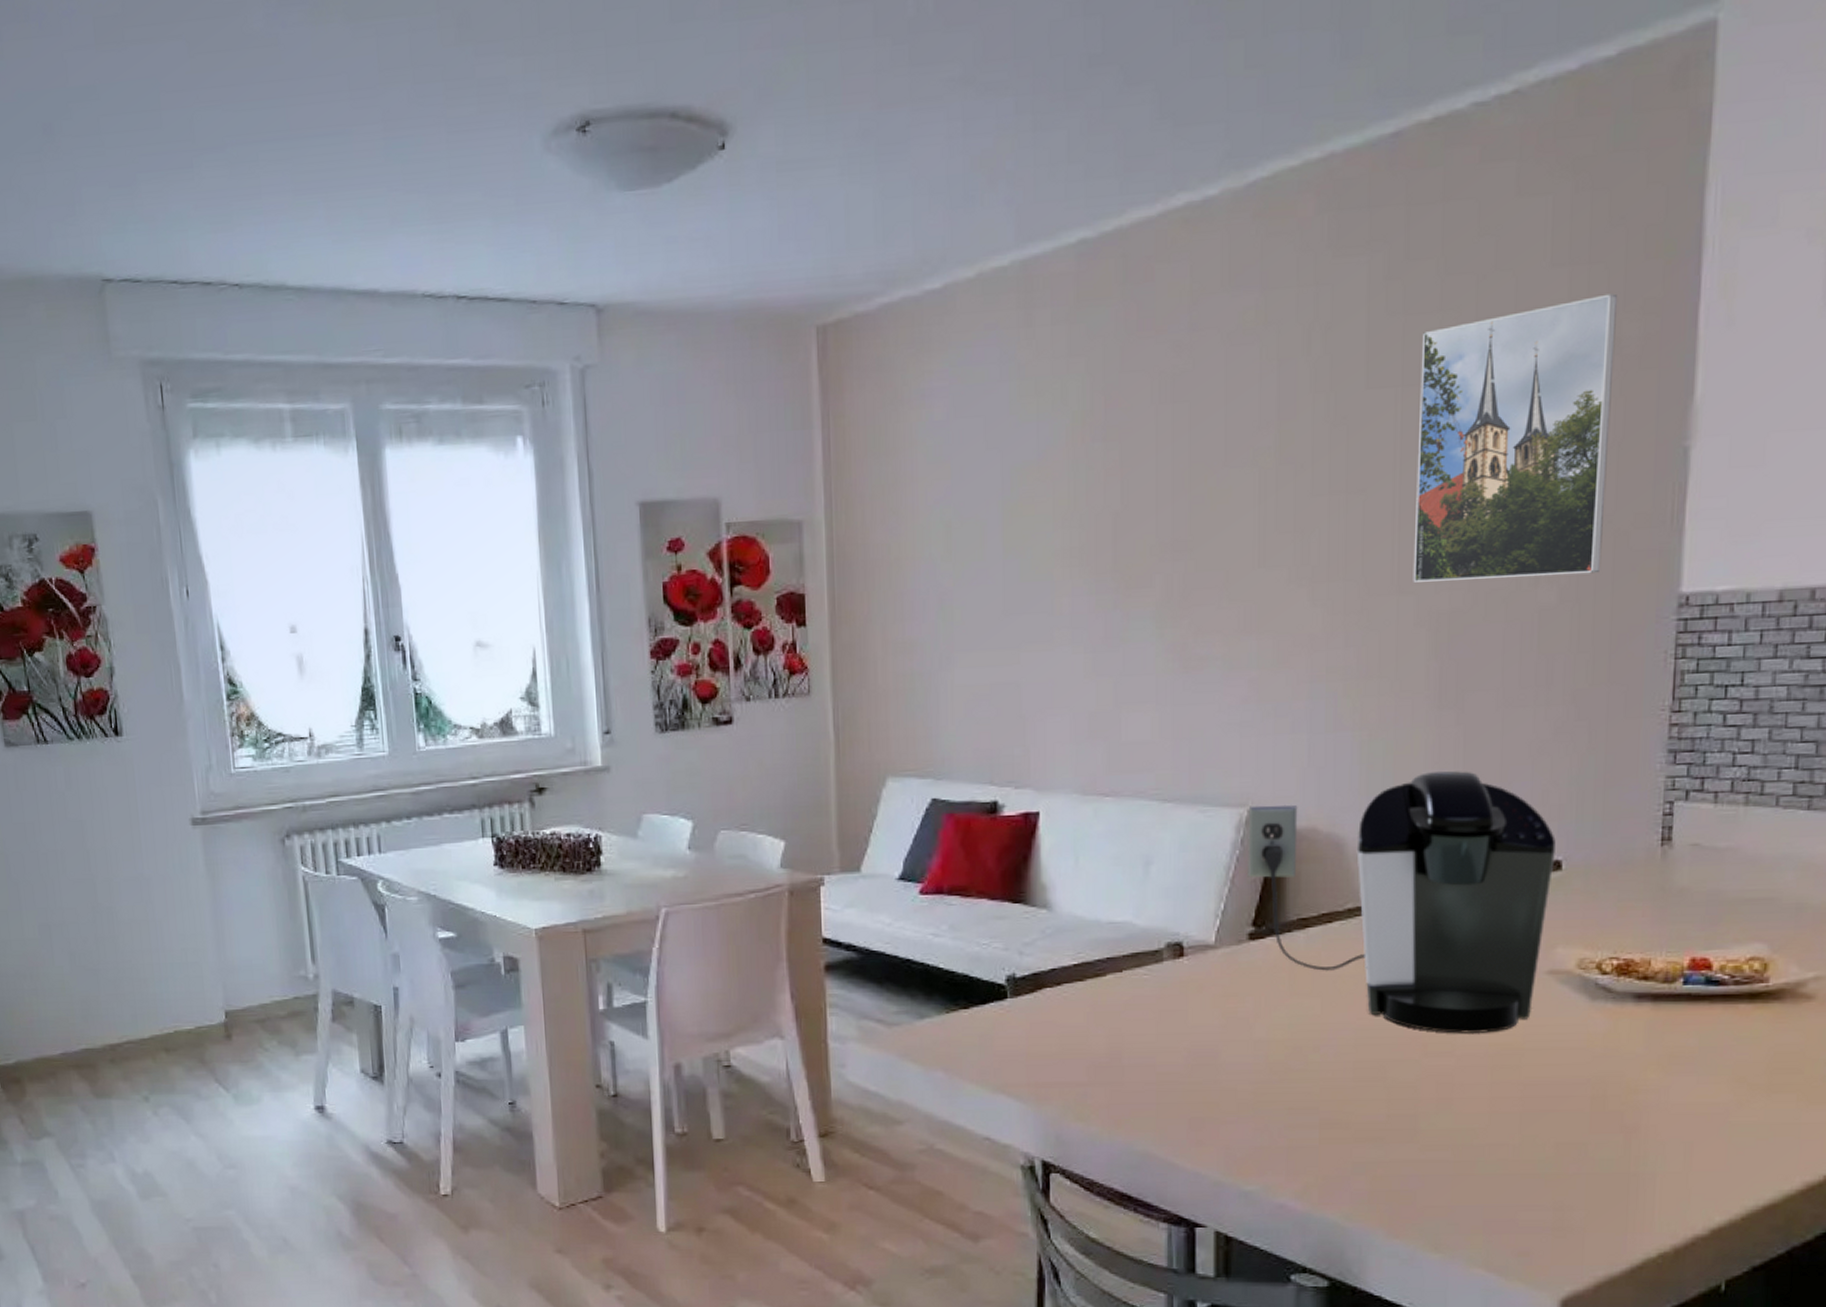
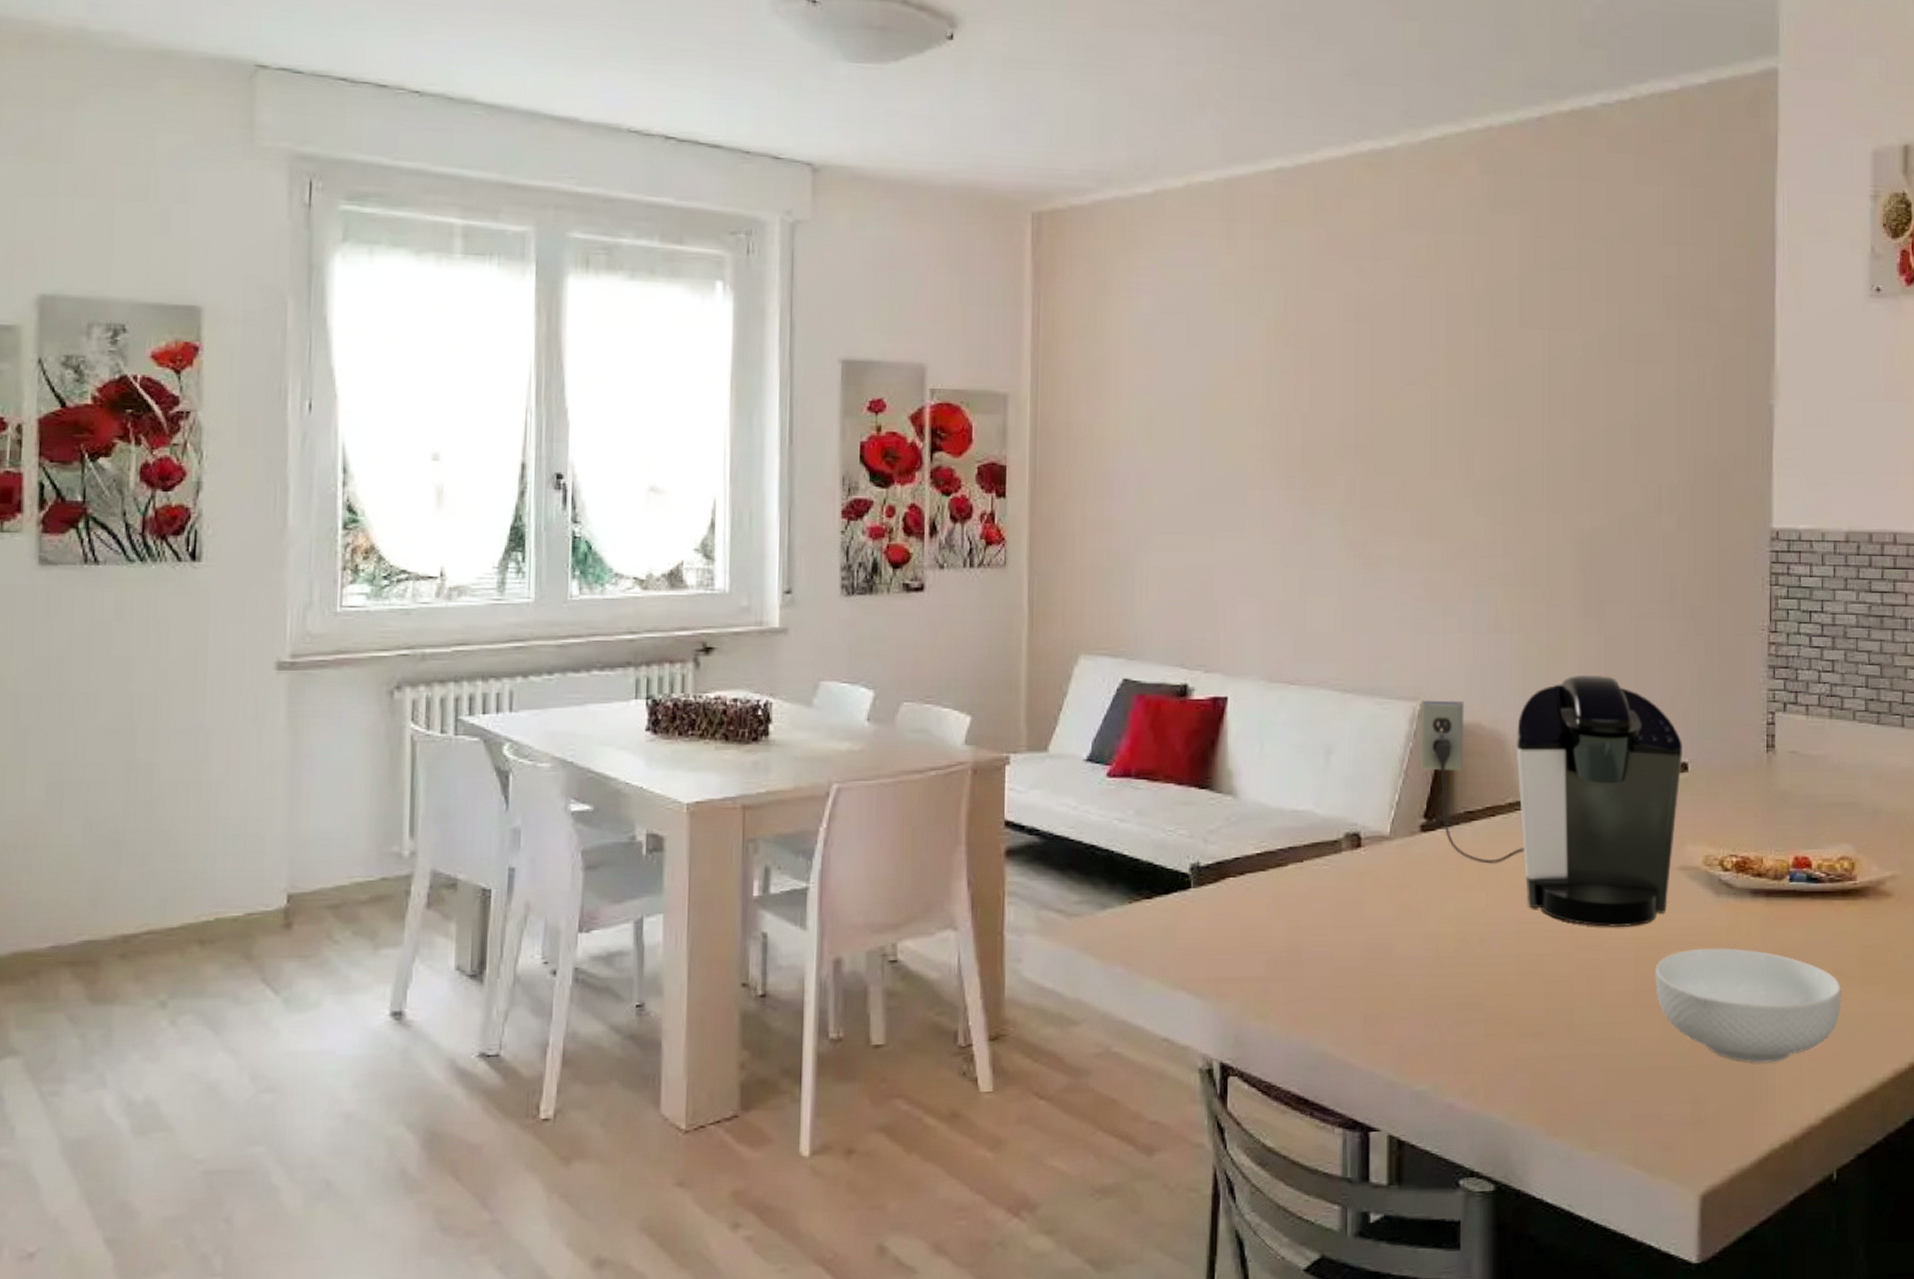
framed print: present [1413,293,1617,582] -> none [1560,272,1714,506]
cereal bowl: none [1513,1054,1743,1172] -> present [1654,948,1842,1063]

